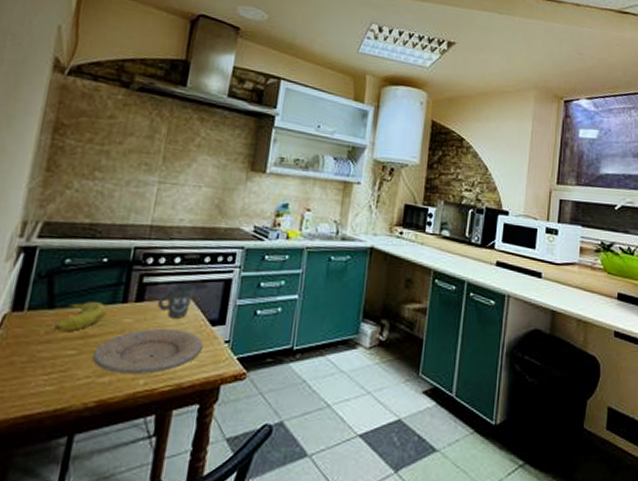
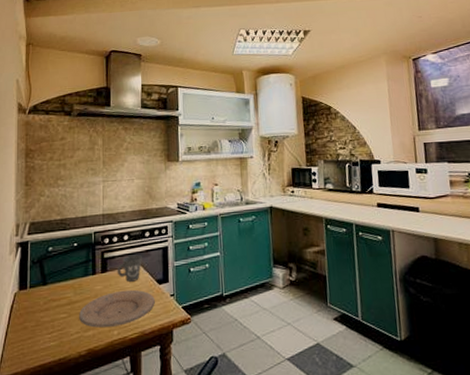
fruit: present [54,302,107,331] -> none [49,276,82,300]

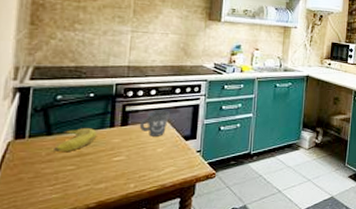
fruit: none [49,276,82,300] -> present [54,128,97,152]
plate: present [79,289,155,328] -> none [90,144,180,181]

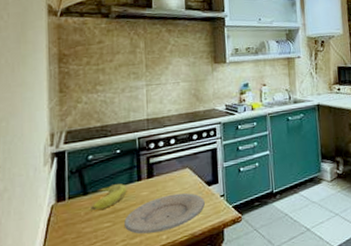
plate: none [90,144,180,181] -> present [124,193,205,234]
mug: present [139,110,170,137] -> none [163,158,190,186]

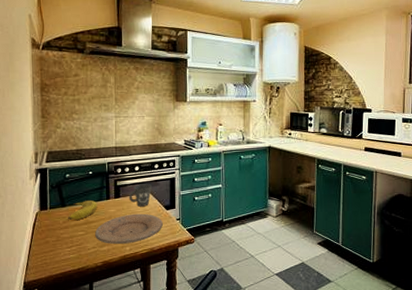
mug: none [163,158,190,186] -> present [128,183,152,207]

